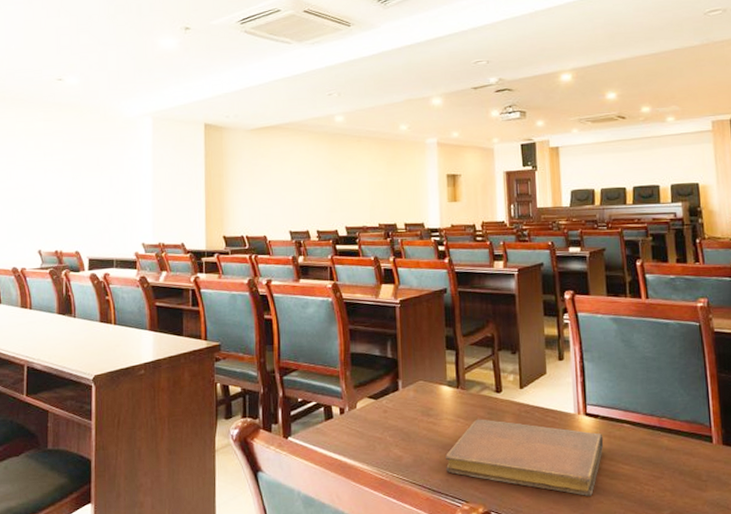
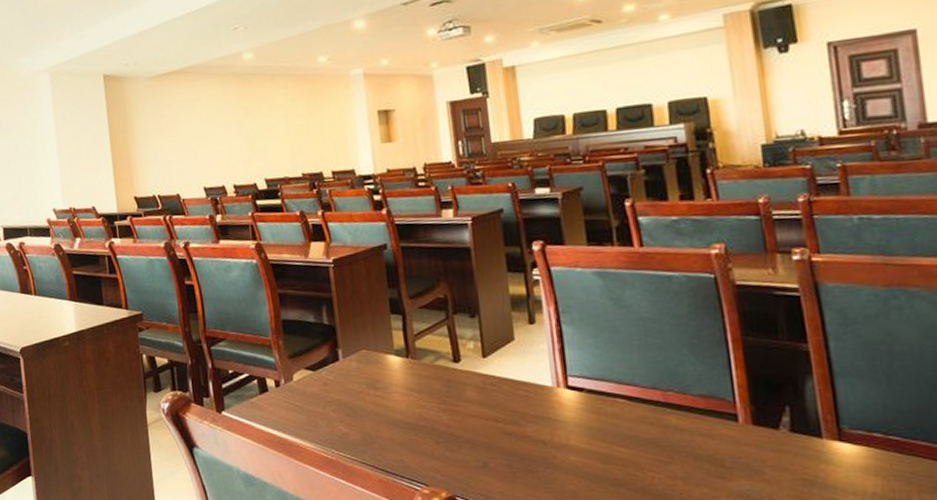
notebook: present [446,419,604,496] -> none [398,392,593,482]

